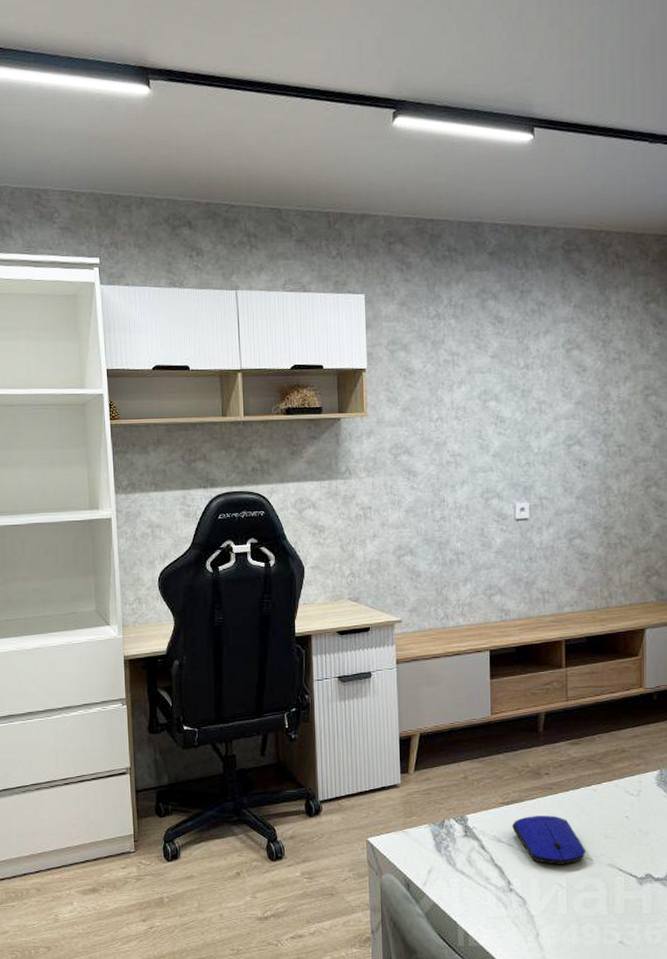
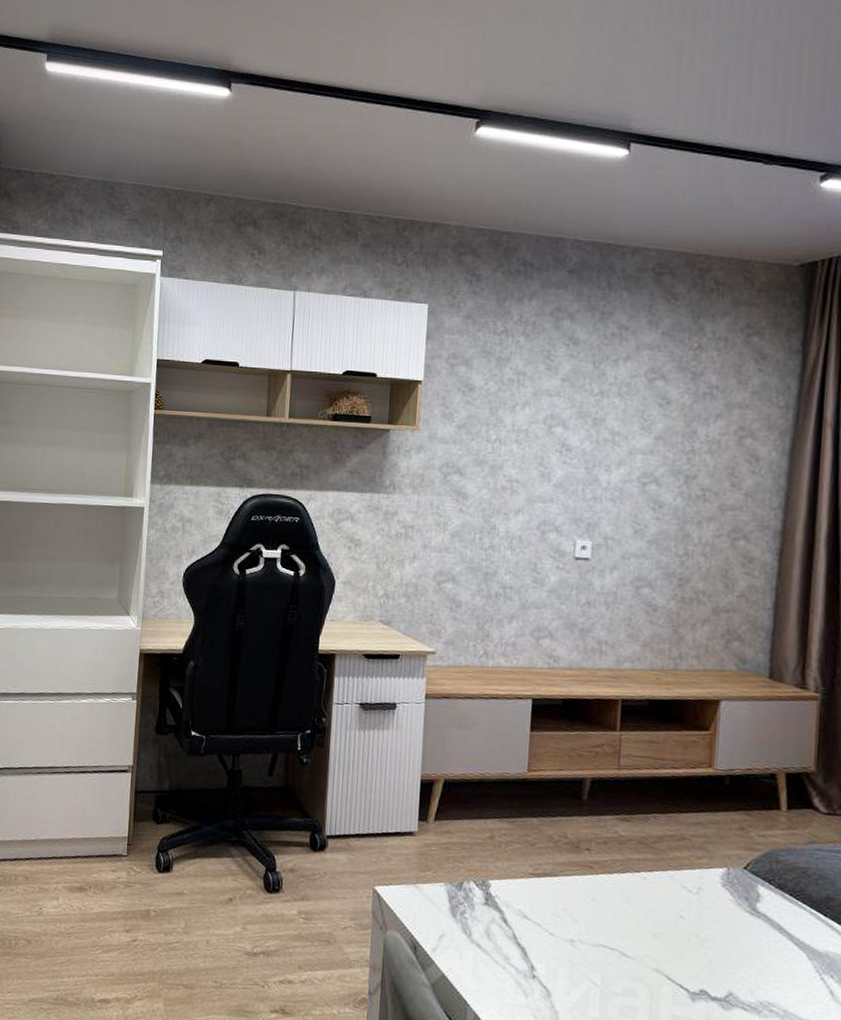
computer mouse: present [512,815,586,866] -> none [541,894,628,960]

